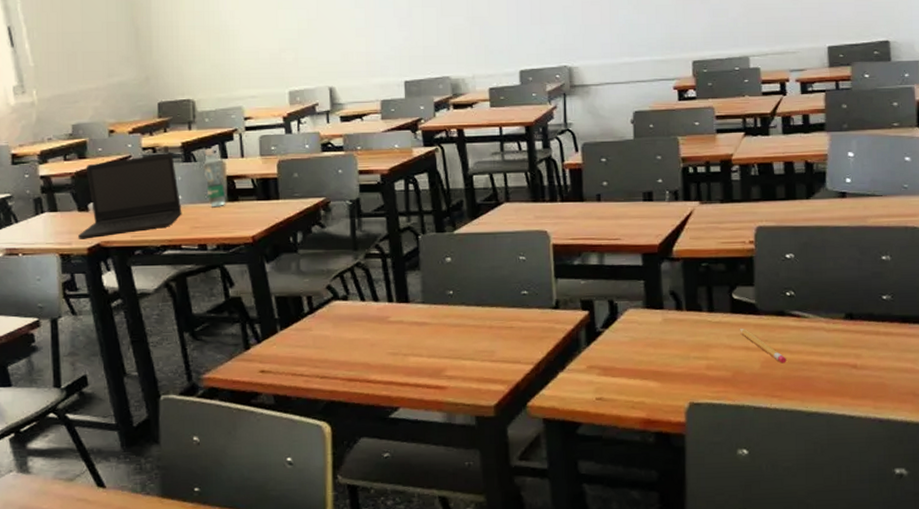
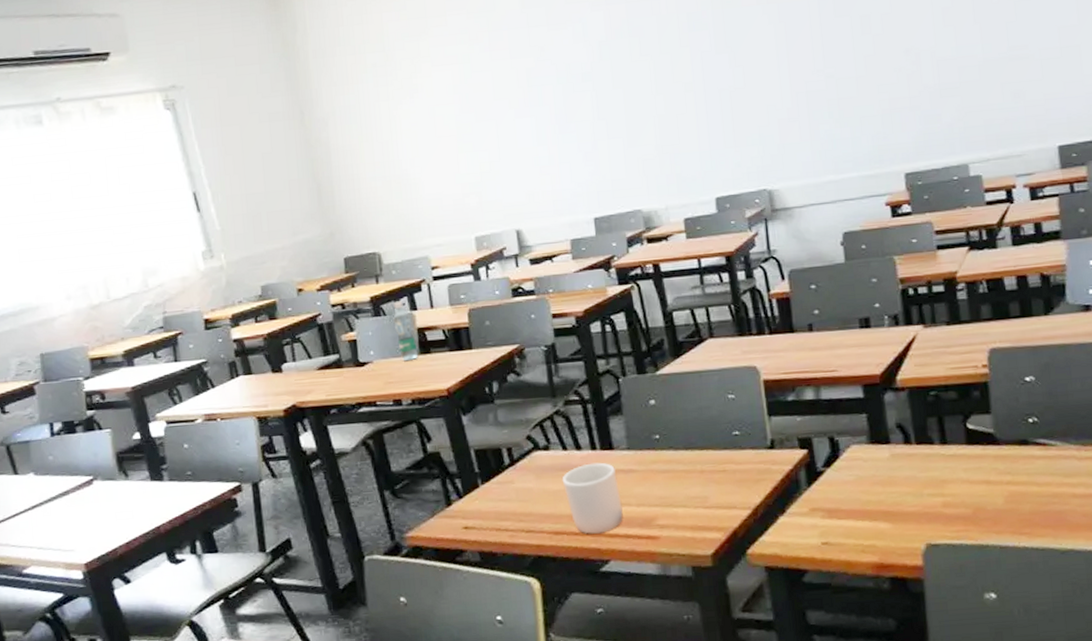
laptop: present [78,153,182,239] -> none [274,308,375,401]
mug: none [358,314,414,382] -> present [562,462,623,534]
pencil: present [739,328,786,363] -> none [977,460,1034,497]

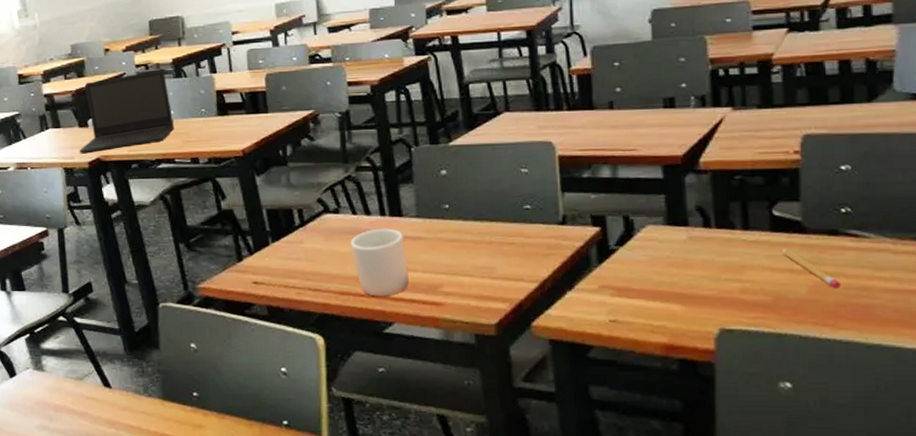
laptop: none [274,308,375,401] -> present [80,69,175,154]
bottle: present [393,301,419,360] -> none [193,64,216,121]
pencil: none [977,460,1034,497] -> present [781,248,841,289]

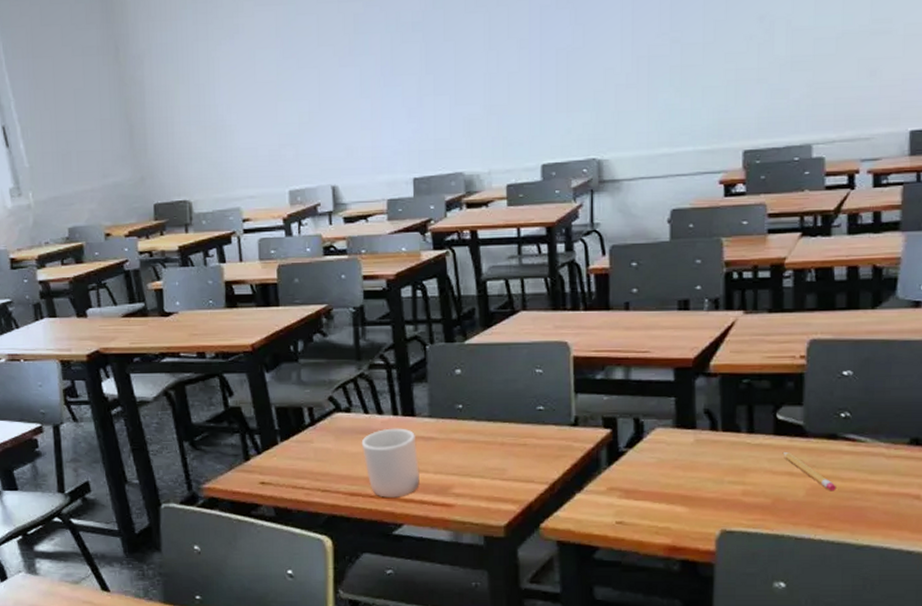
laptop: present [80,69,175,154] -> none [77,257,180,346]

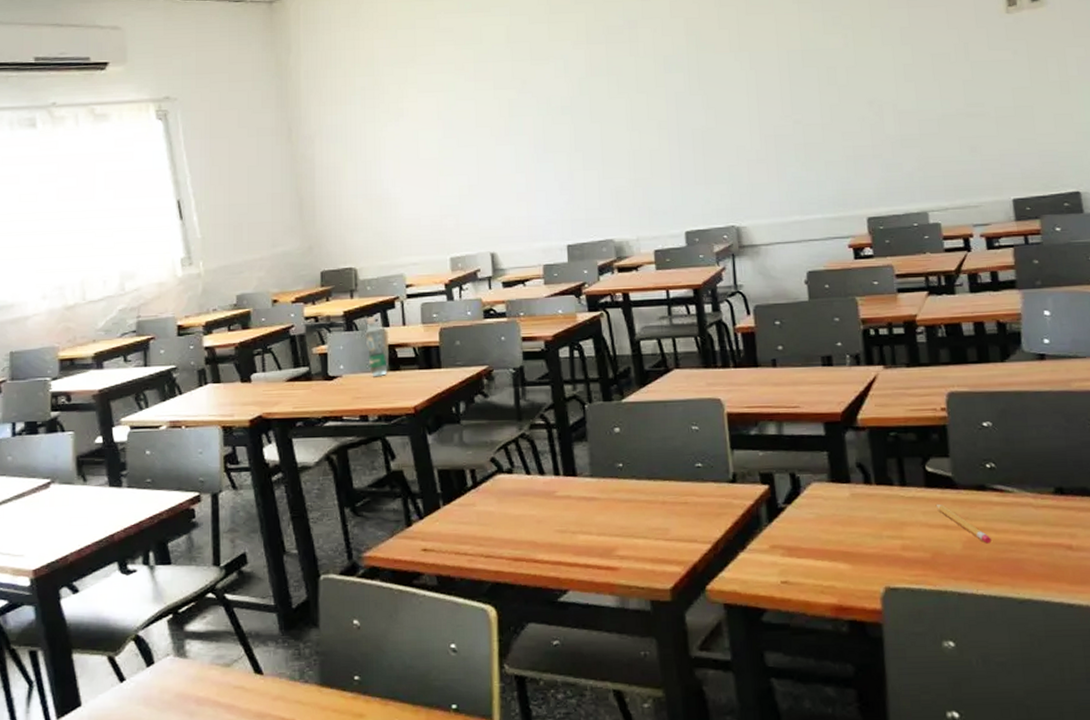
bottle: none [201,252,225,313] -> present [365,317,388,376]
mug: present [361,428,420,497] -> none [523,488,583,562]

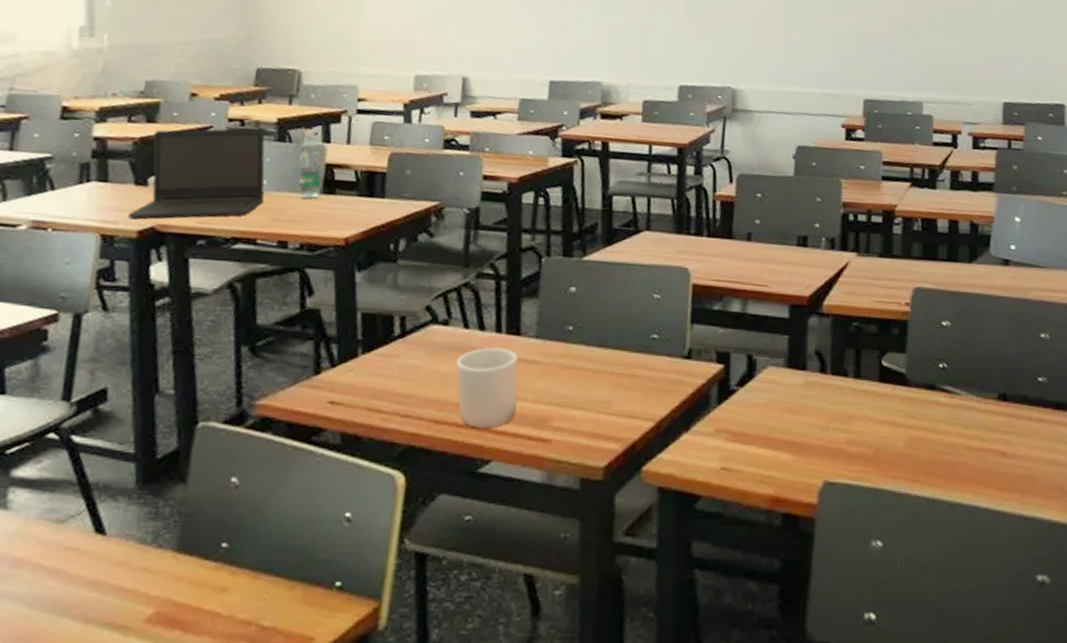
laptop: none [241,322,344,411] -> present [128,128,265,220]
mug: none [523,488,583,562] -> present [455,347,519,428]
pencil: present [935,503,991,544] -> none [885,399,933,444]

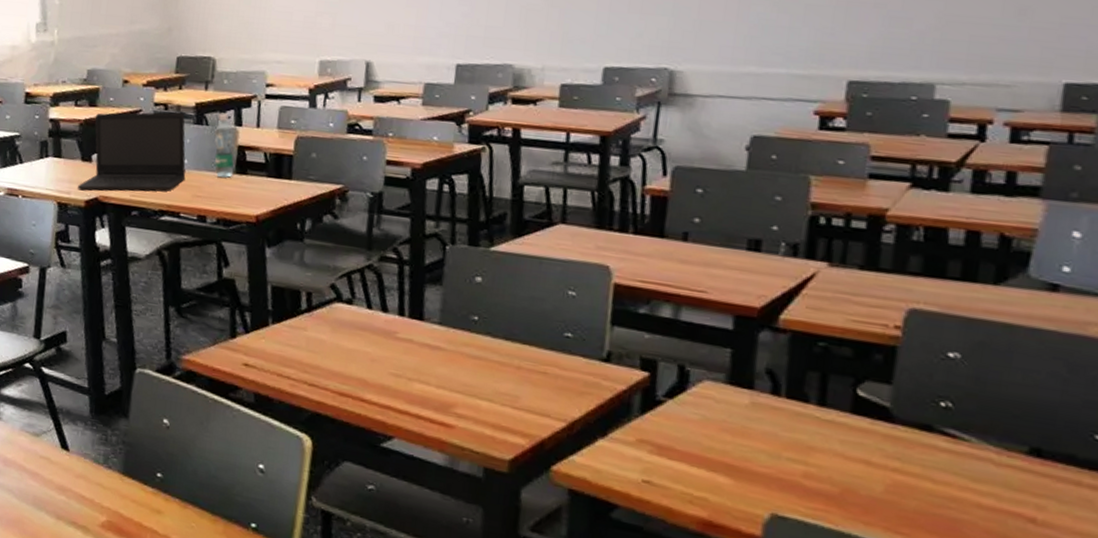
mug: present [455,347,519,428] -> none [359,329,421,406]

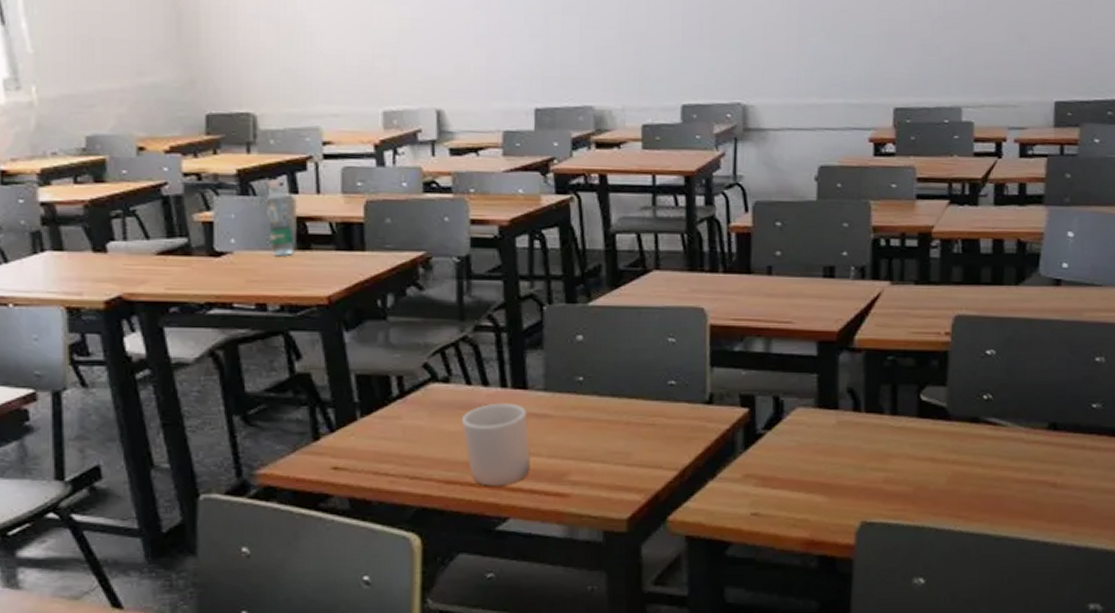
laptop: present [78,112,186,192] -> none [92,182,235,289]
mug: none [359,329,421,406] -> present [461,403,530,486]

